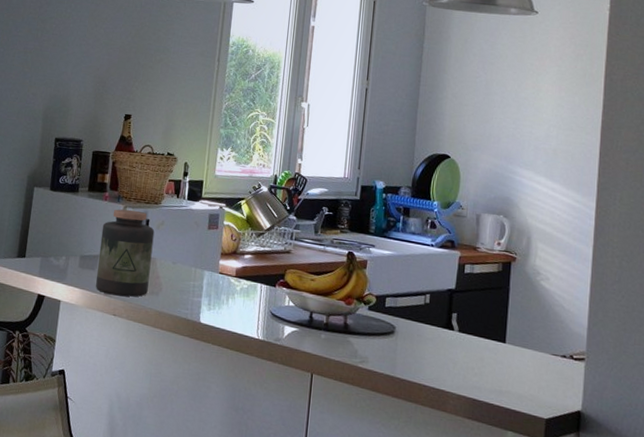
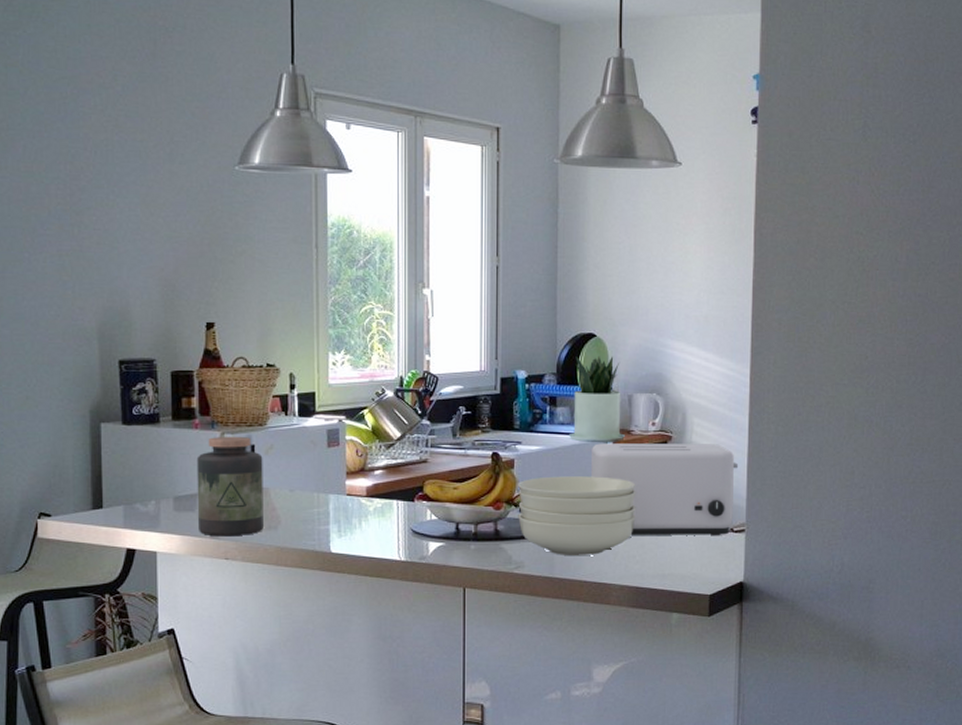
bowl: none [366,280,479,362] -> present [517,476,636,557]
planter: none [419,174,471,257] -> present [569,356,625,443]
toaster: none [437,255,581,361] -> present [591,443,739,536]

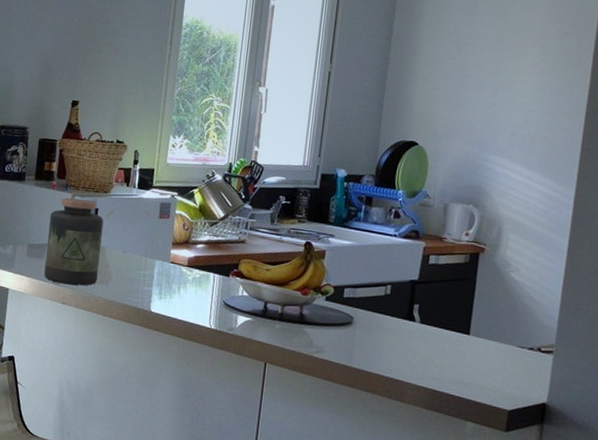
bowl: present [517,476,636,557] -> none [323,270,443,353]
planter: present [569,356,625,443] -> none [381,162,438,247]
toaster: present [591,443,739,536] -> none [399,246,553,354]

